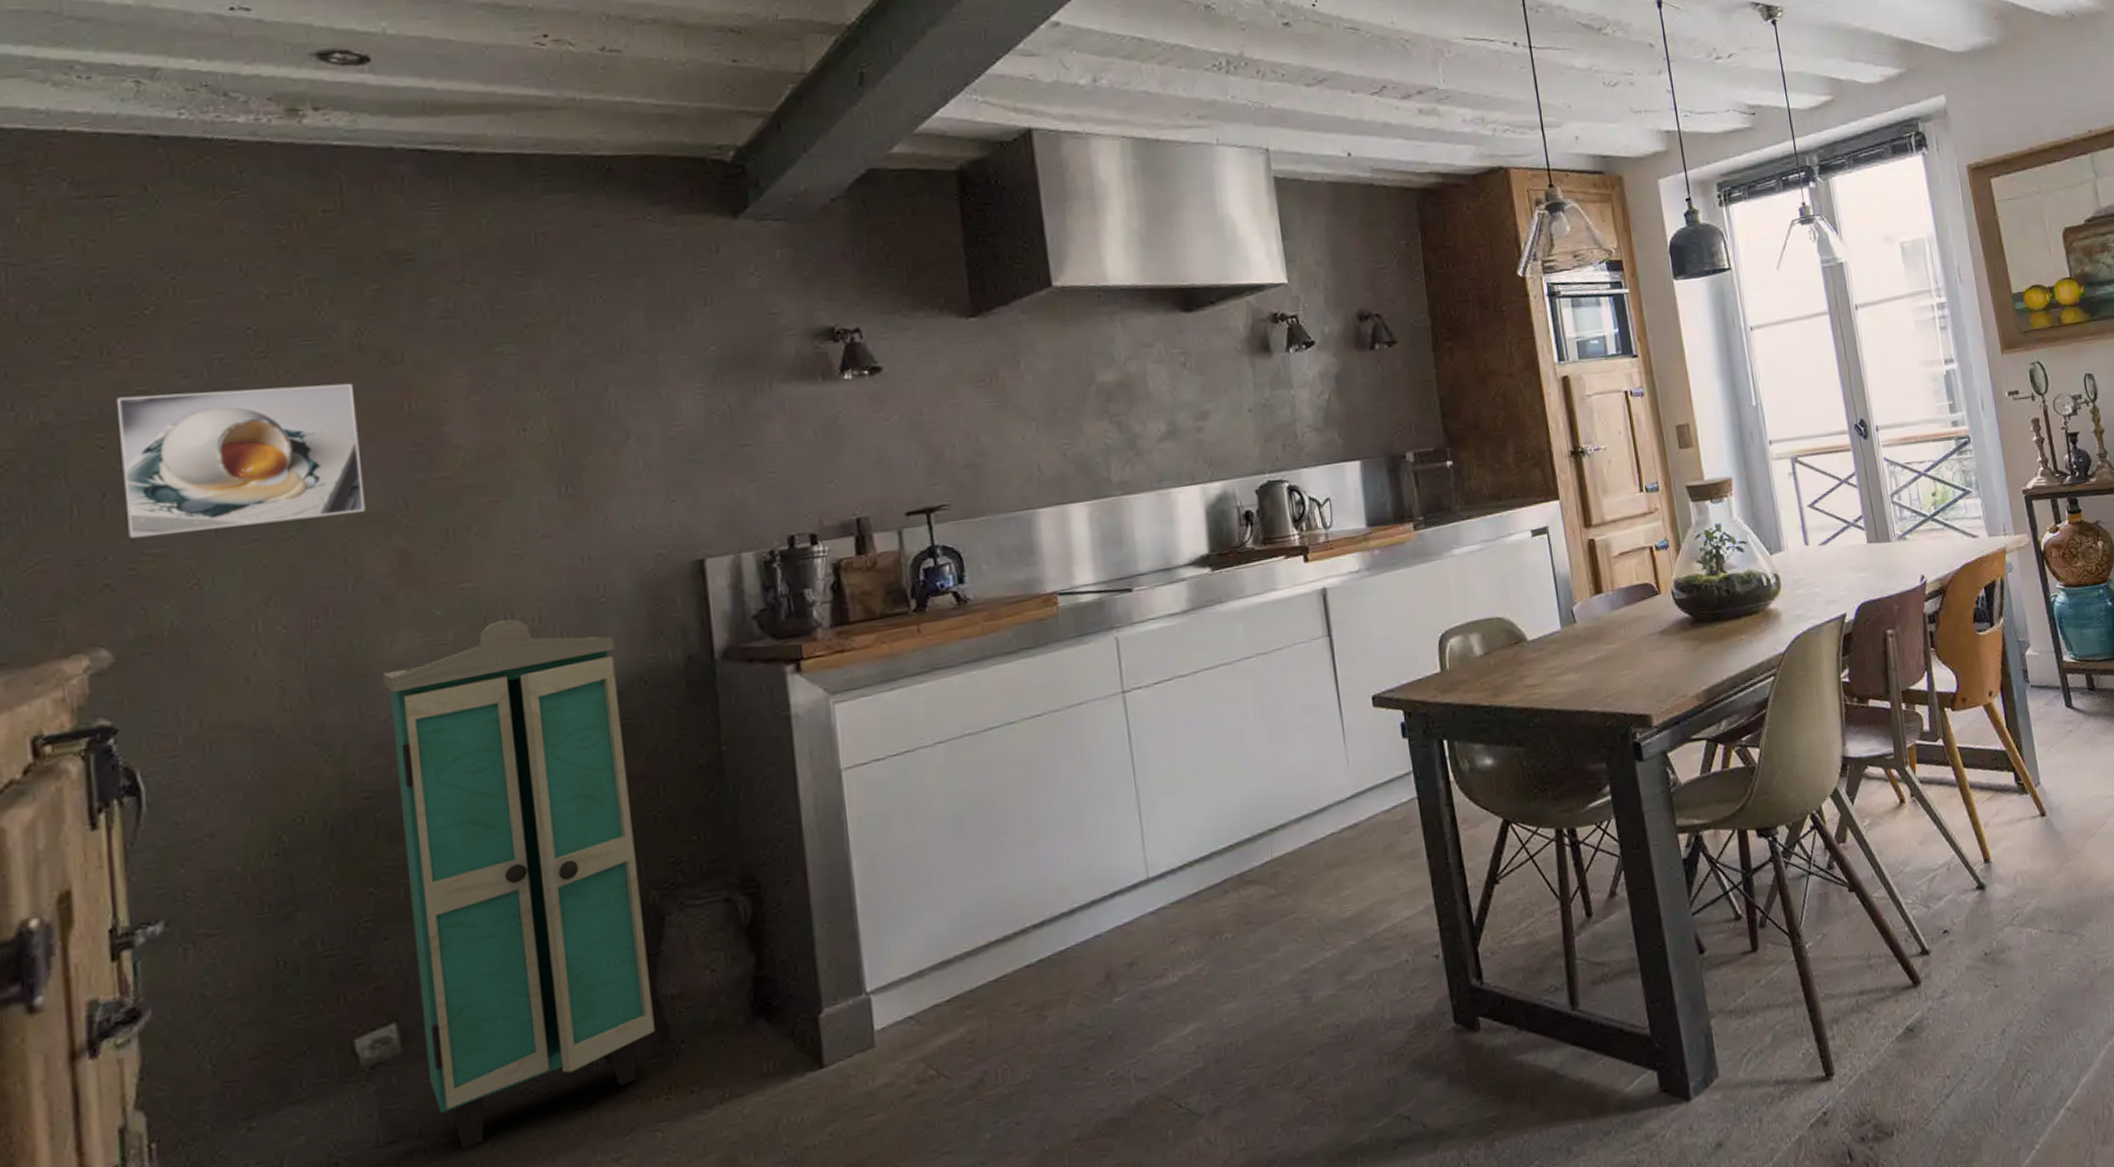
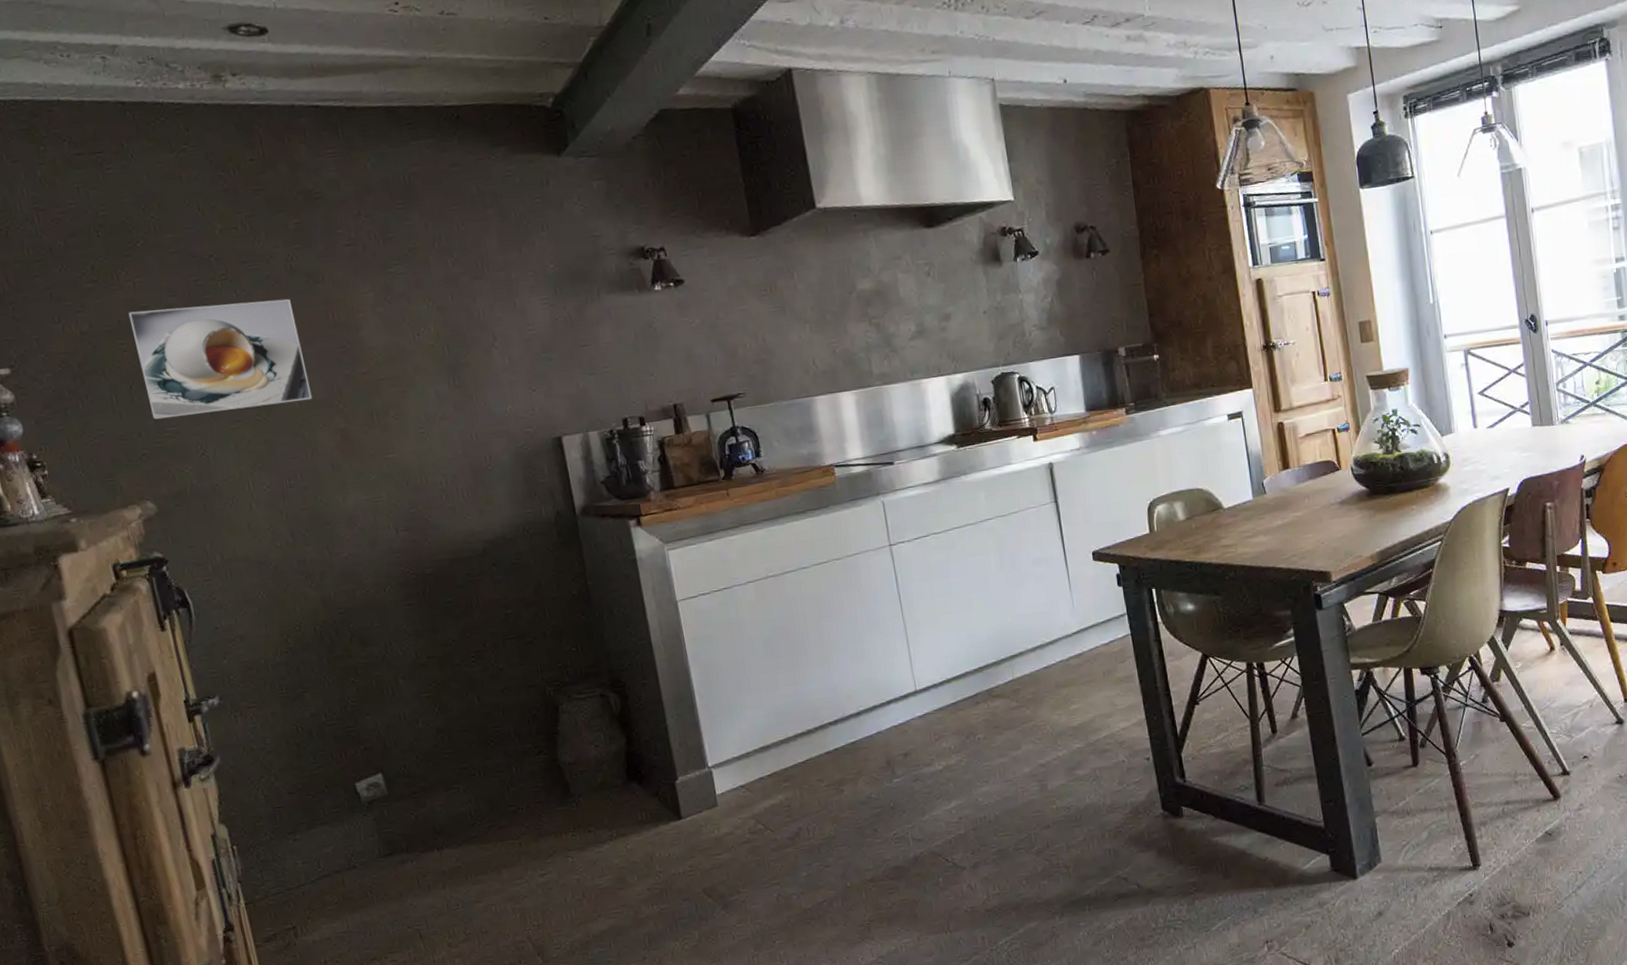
cabinet: present [383,619,655,1149] -> none [341,482,560,862]

